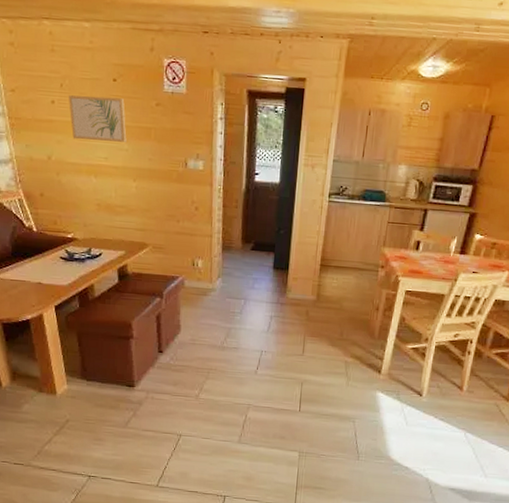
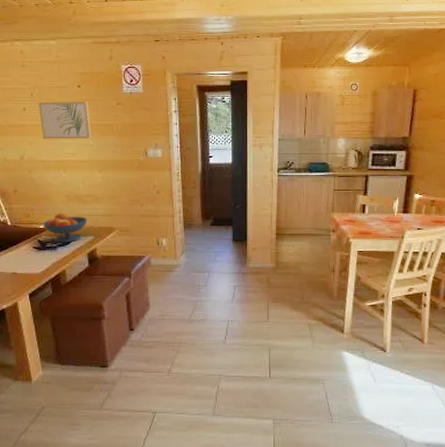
fruit bowl: none [71,222,119,256] -> present [43,212,88,243]

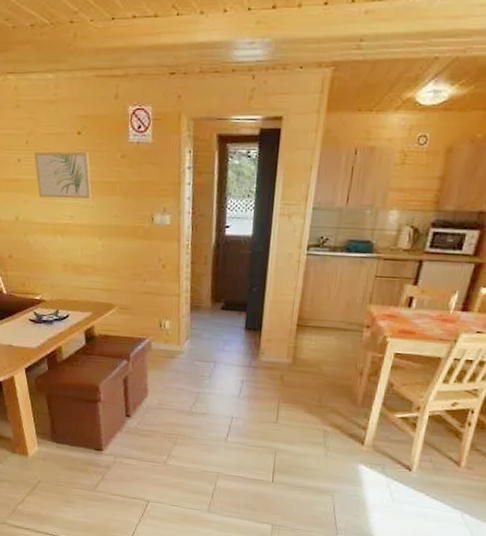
fruit bowl: present [43,212,88,243] -> none [39,283,86,318]

